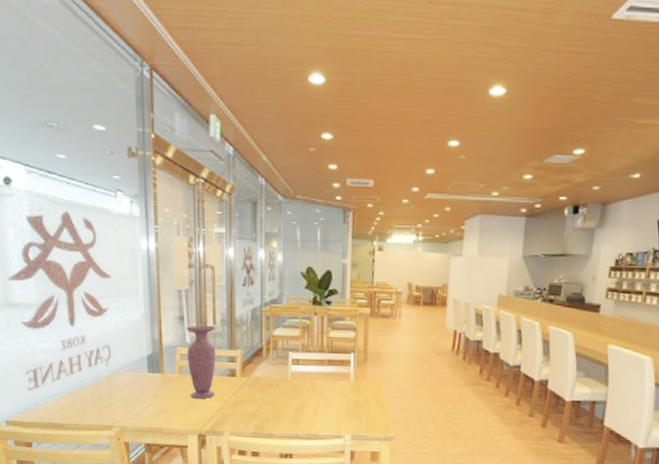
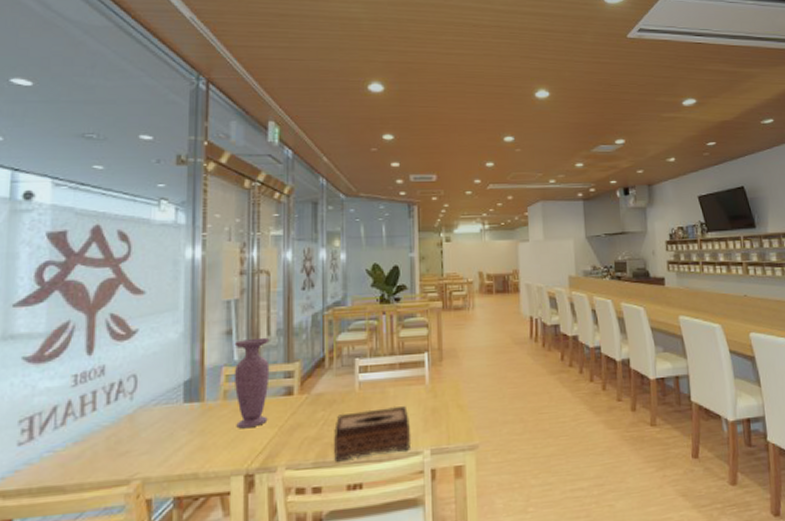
tissue box: none [270,396,335,435] -> present [334,406,412,462]

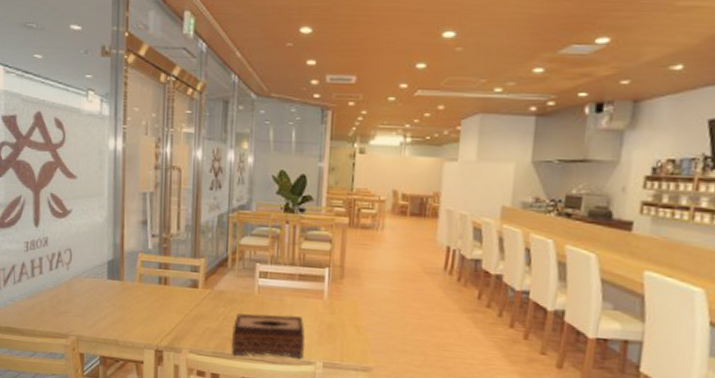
vase: present [234,337,270,429] -> none [148,230,179,311]

